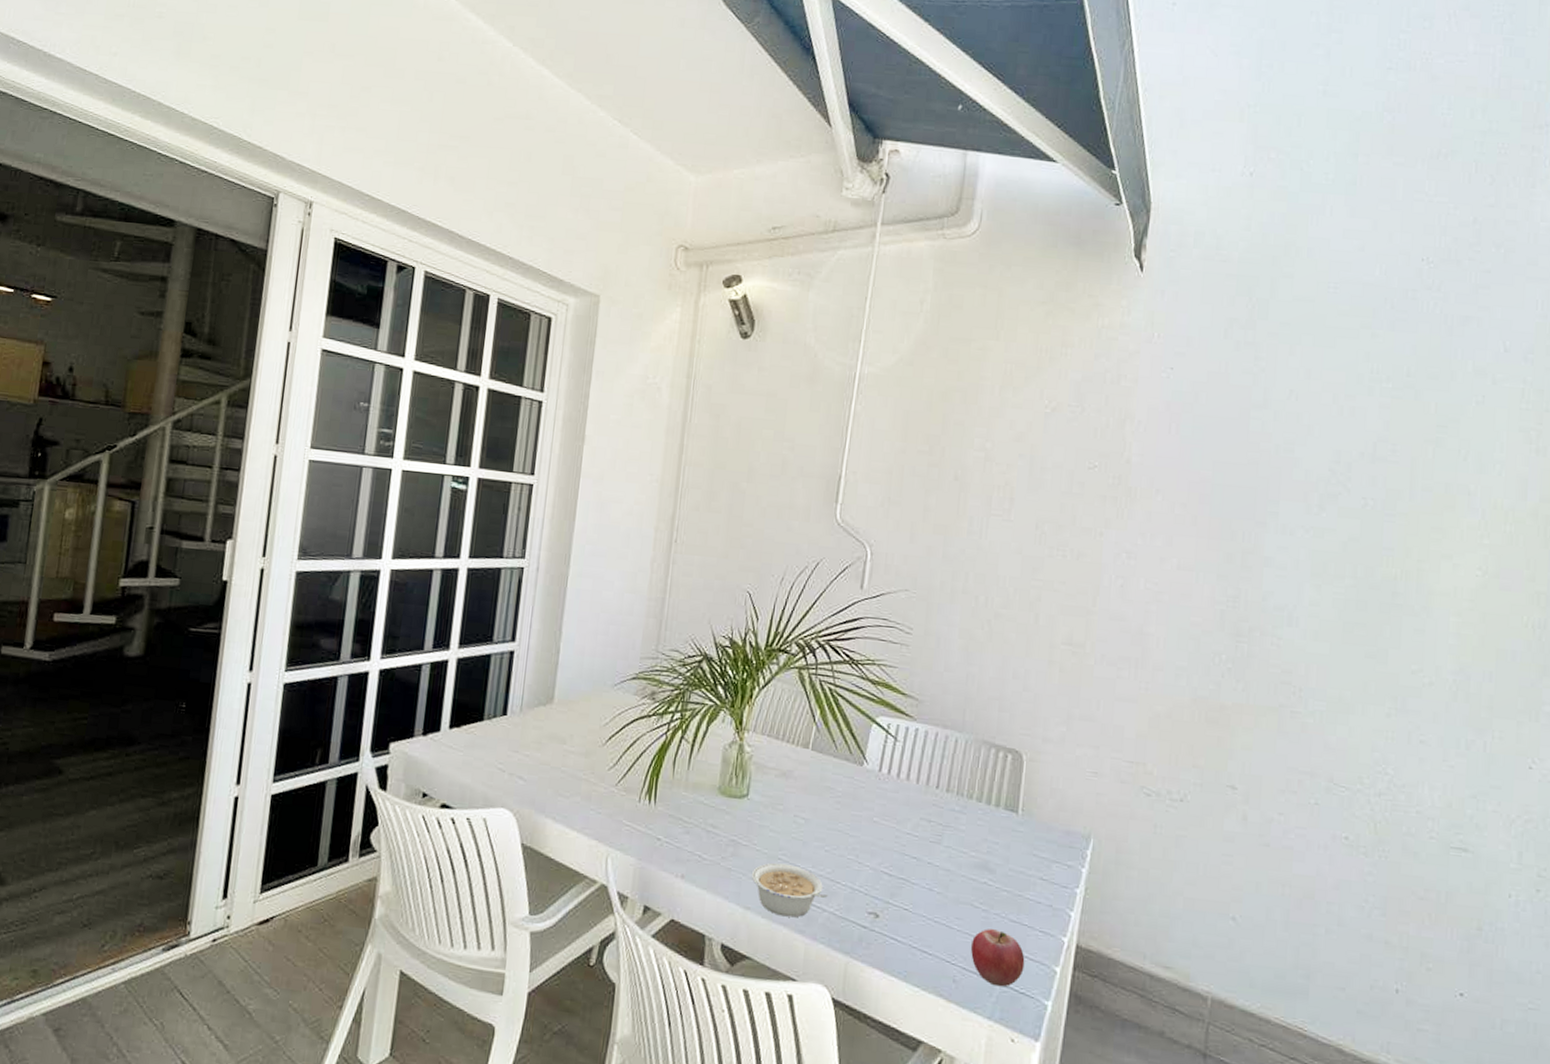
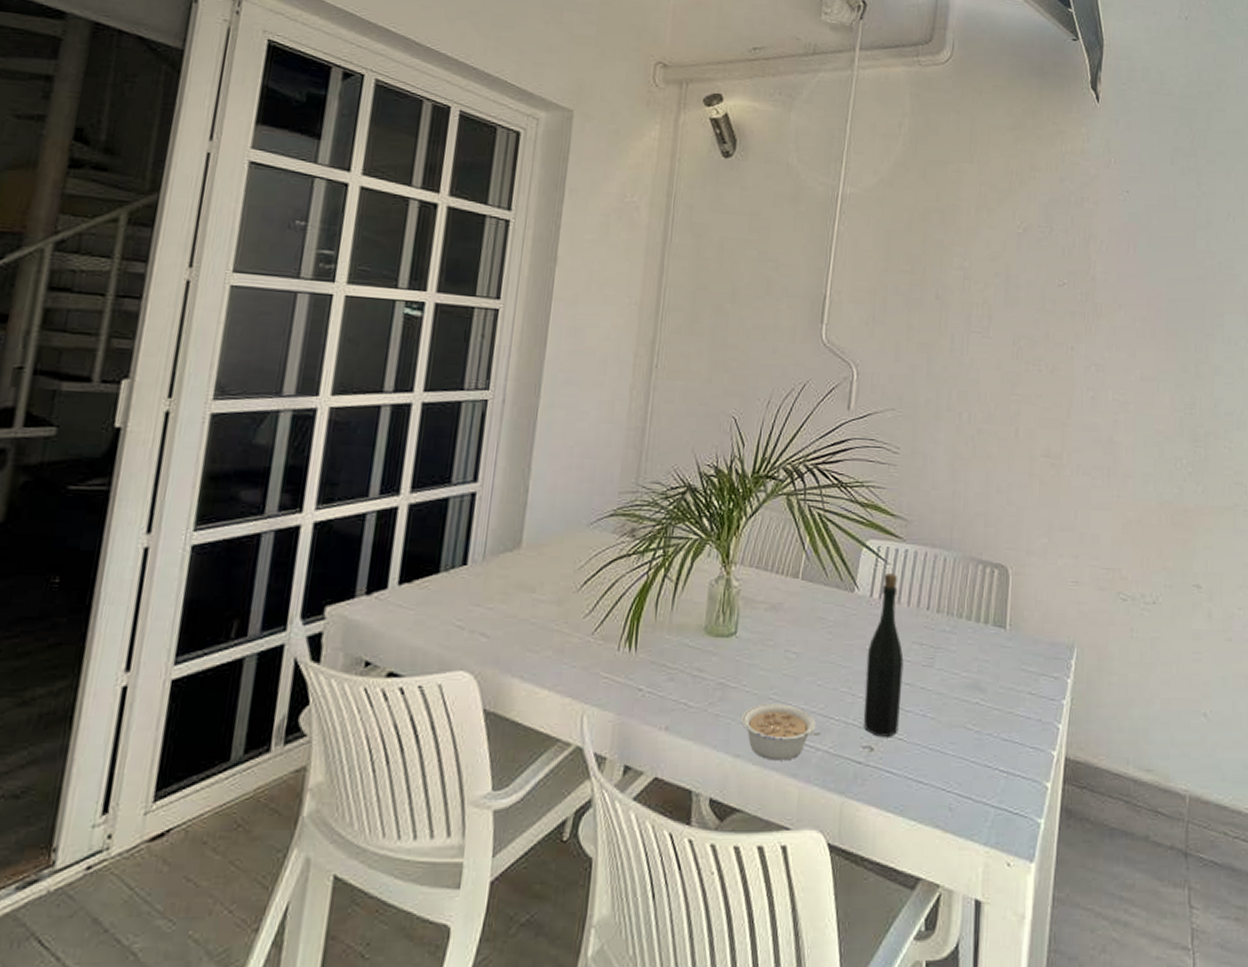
bottle: none [869,750,911,906] -> present [863,573,904,737]
fruit: present [970,929,1025,987] -> none [965,751,1018,810]

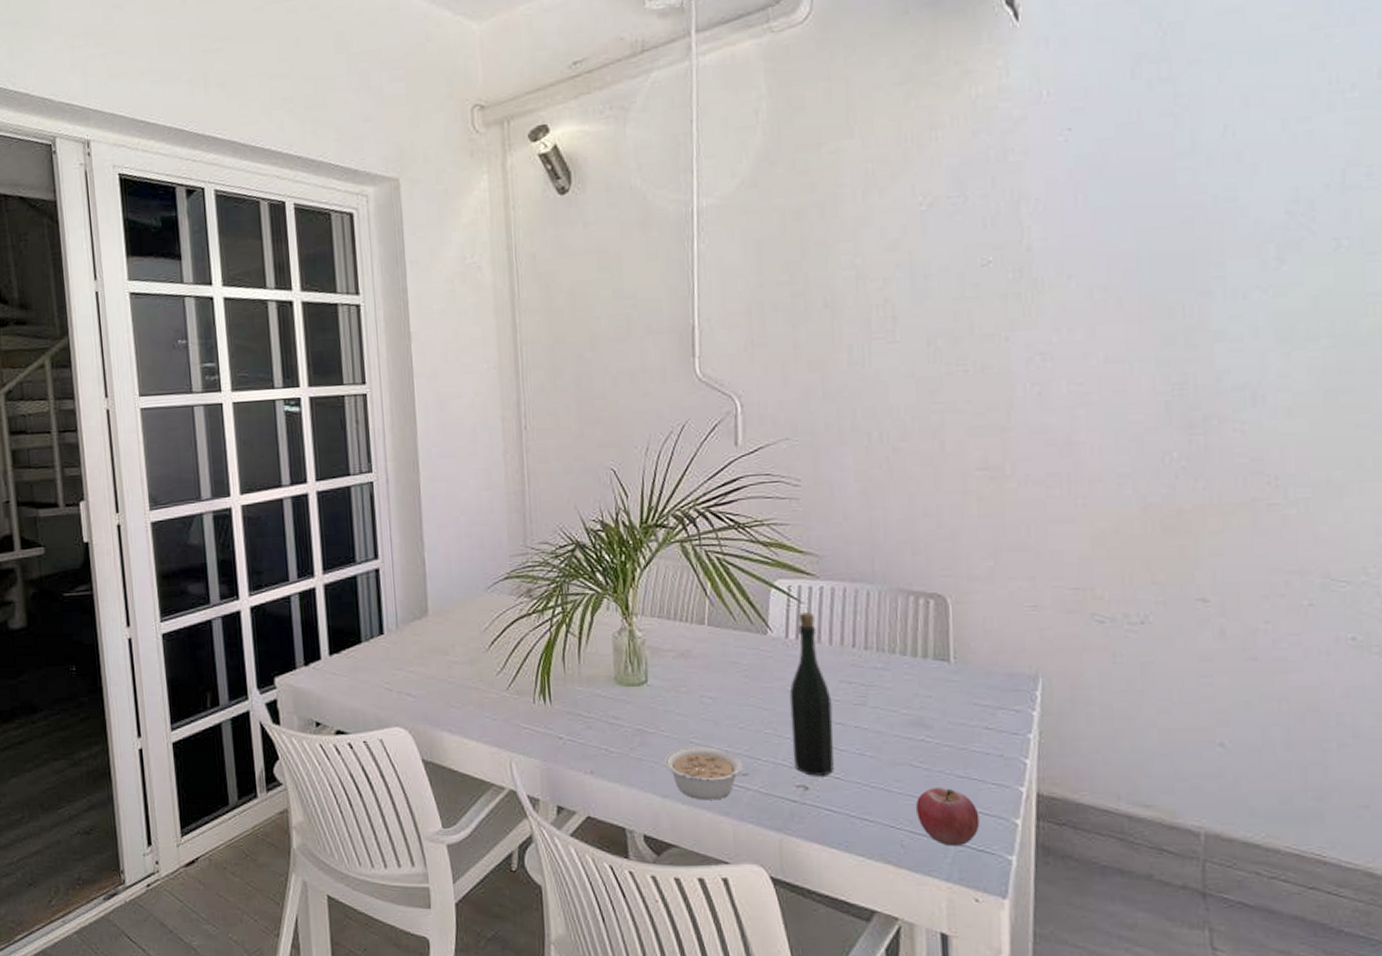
fruit: none [965,751,1018,810] -> present [915,788,980,847]

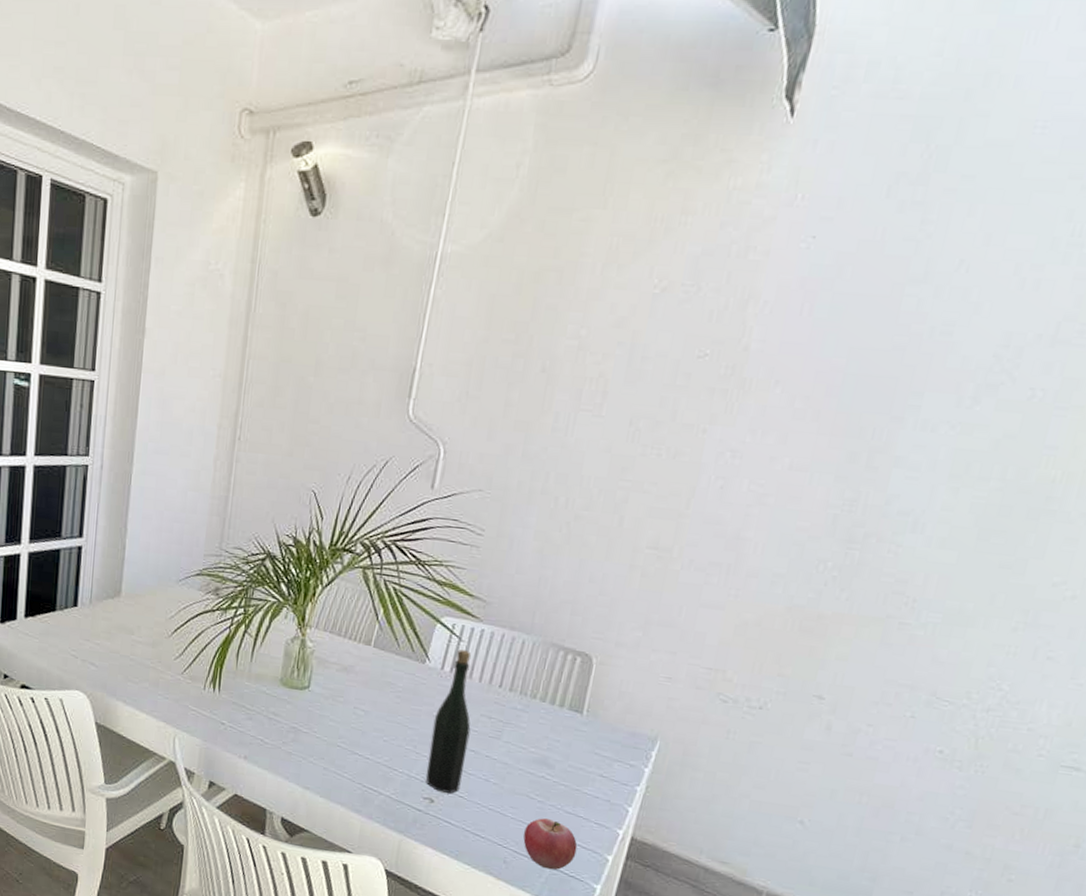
legume: present [663,747,750,800] -> none [311,749,385,799]

